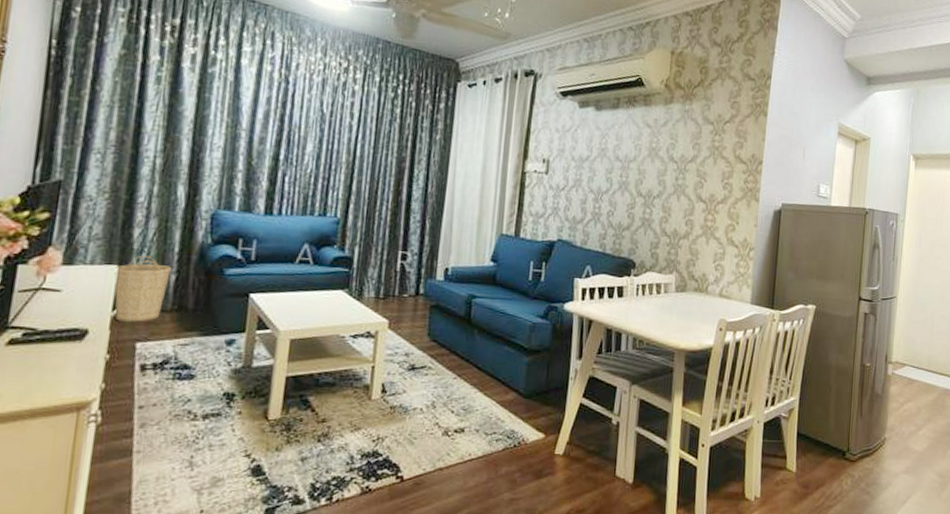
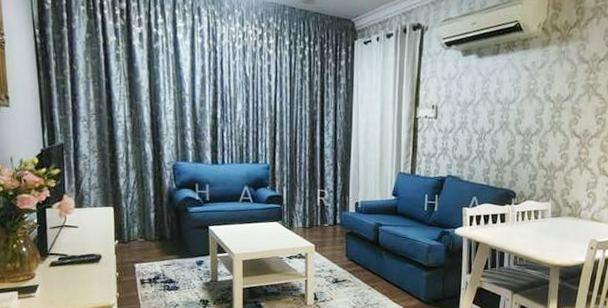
basket: present [114,255,171,322] -> none [111,199,150,249]

